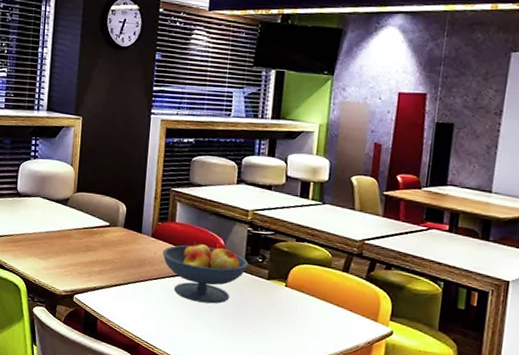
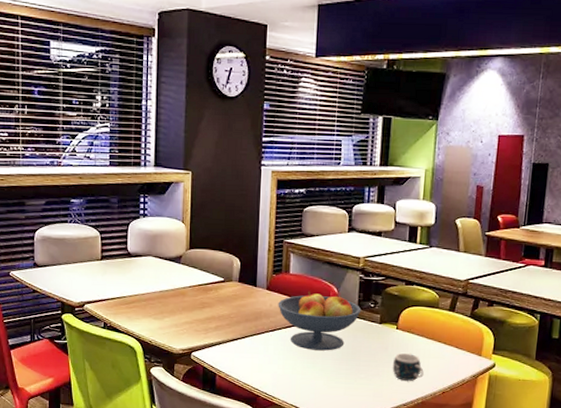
mug: none [280,312,314,343] -> present [392,353,424,382]

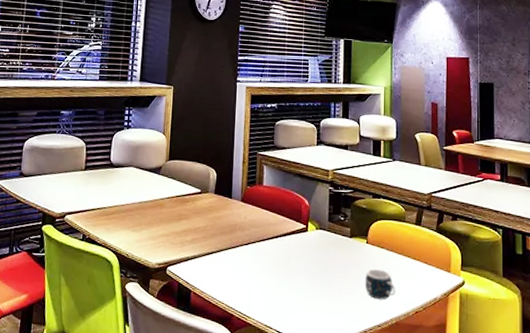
fruit bowl: present [278,291,362,351] -> none [252,203,332,266]

